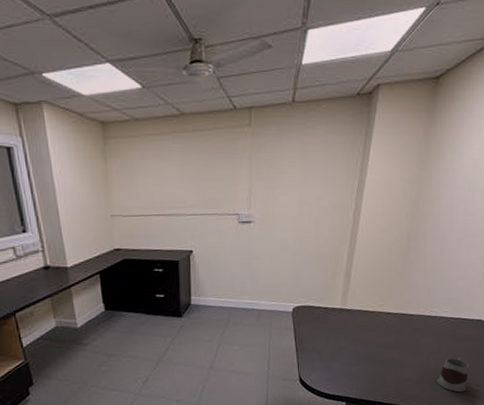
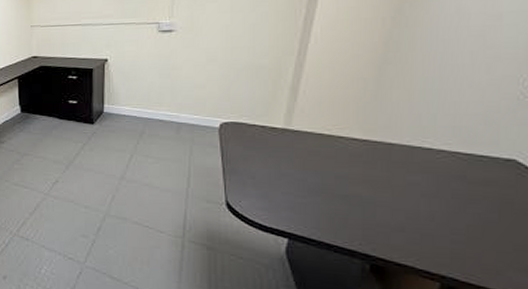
mug: present [436,357,470,392] -> none [431,205,492,254]

